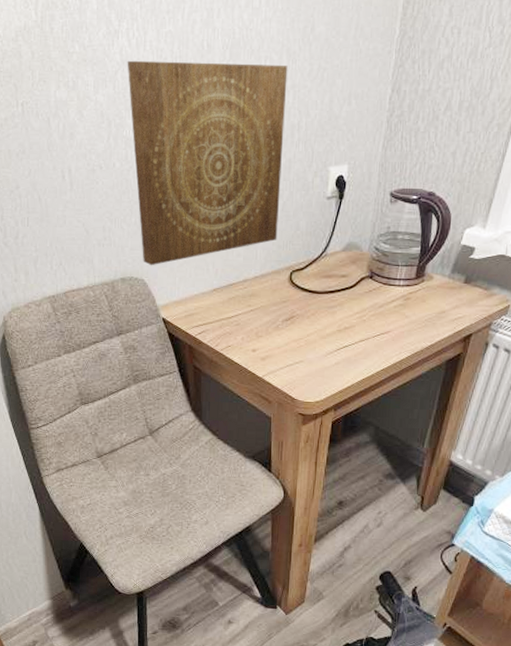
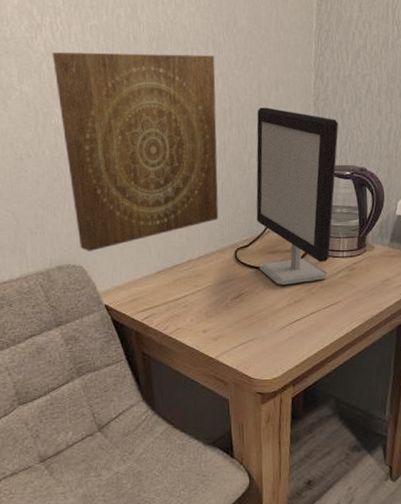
computer monitor: none [312,123,412,310] -> present [256,107,339,285]

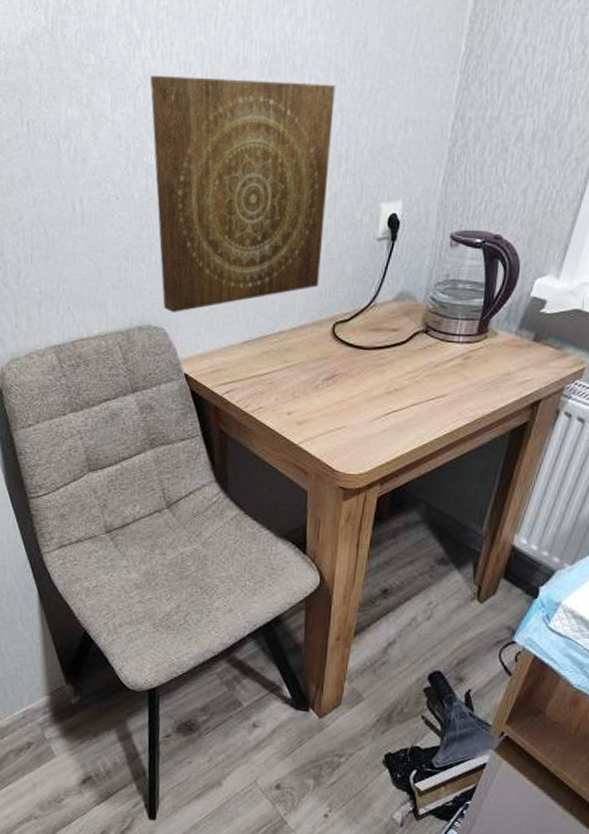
computer monitor: present [256,107,339,285] -> none [358,153,476,369]

